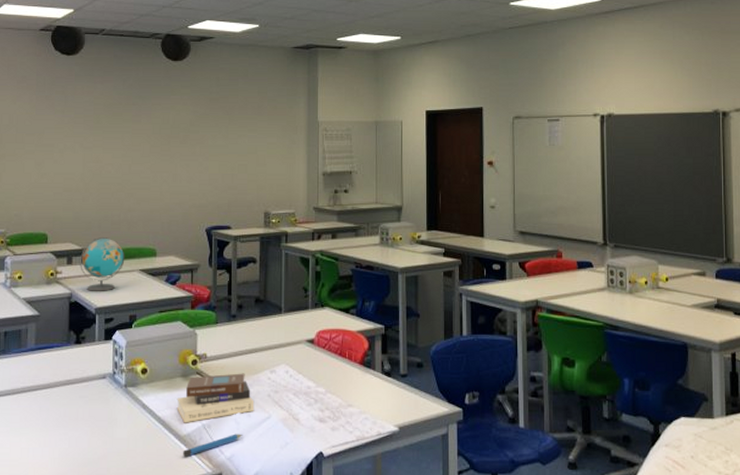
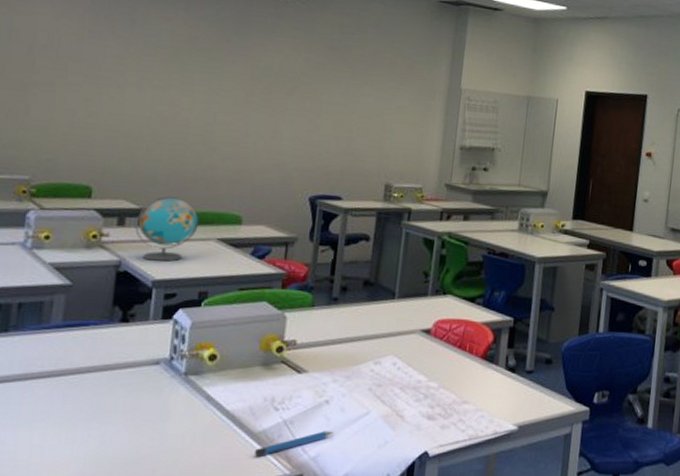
books: present [176,373,255,423] -> none [251,363,352,419]

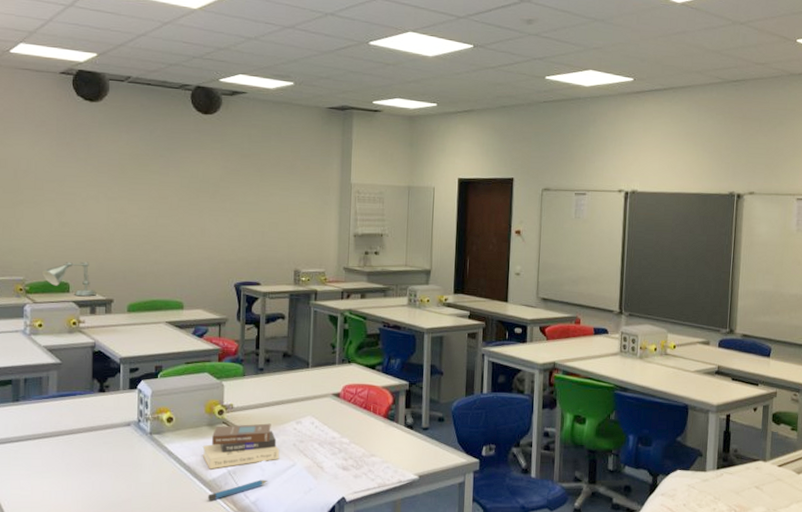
desk lamp: none [56,160,128,205] -> present [42,261,96,297]
globe: present [135,196,200,262] -> none [104,289,151,342]
books: none [251,363,352,419] -> present [202,423,280,470]

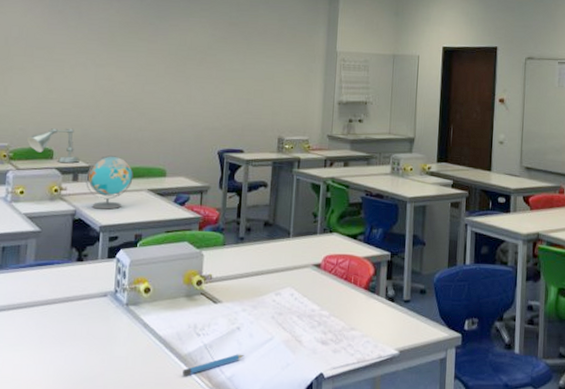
globe: none [104,289,151,342] -> present [86,155,134,210]
books: present [202,423,280,470] -> none [178,294,258,343]

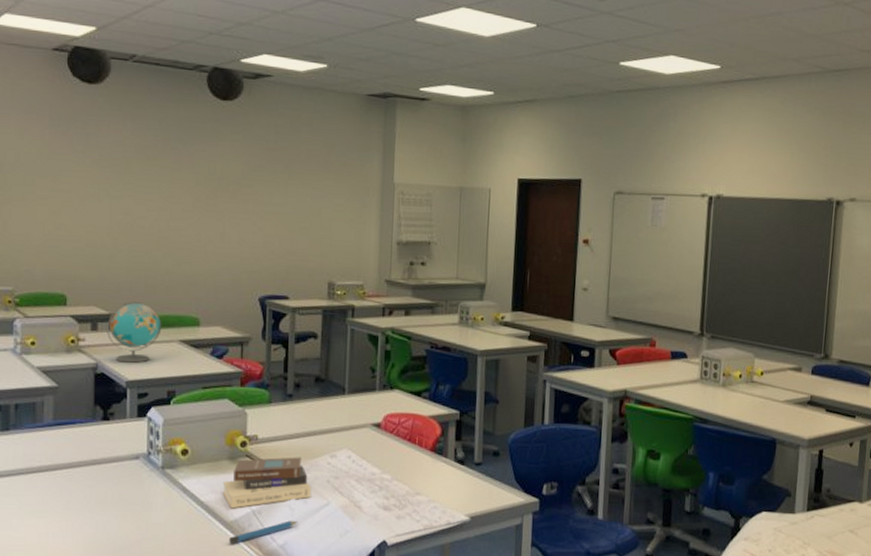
desk lamp: present [27,128,80,164] -> none [35,270,98,311]
books: none [178,294,258,343] -> present [222,457,312,509]

